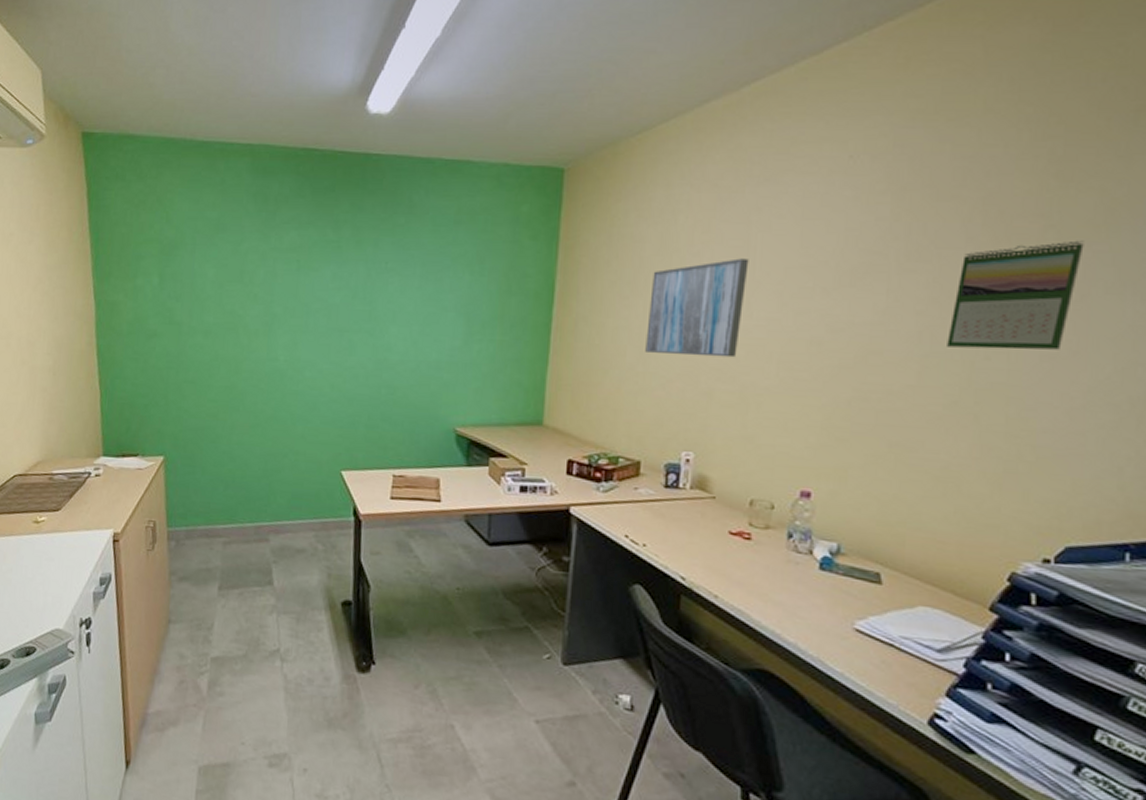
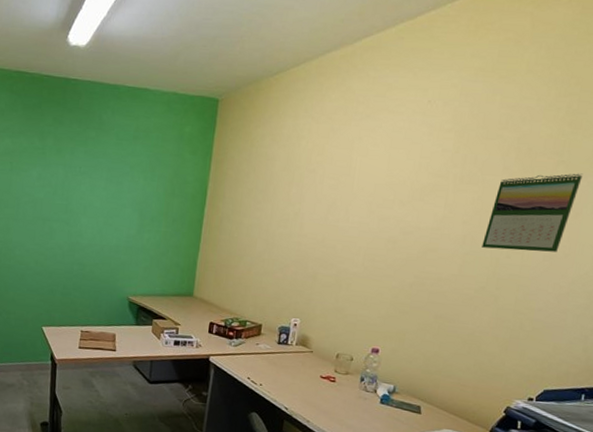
wall art: present [645,258,749,358] -> none [270,176,350,250]

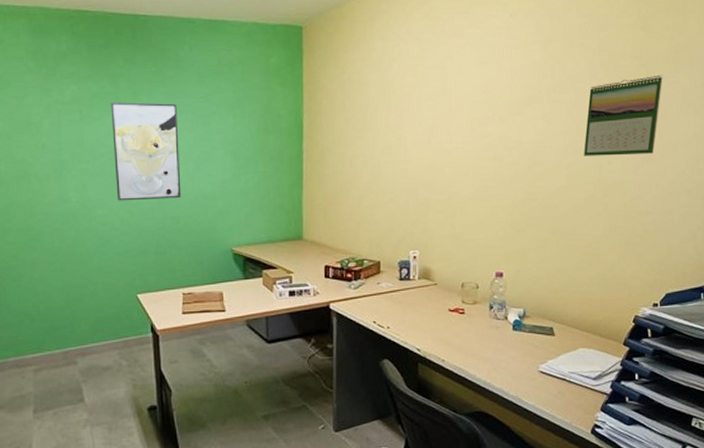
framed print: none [34,157,95,248] -> present [110,102,182,201]

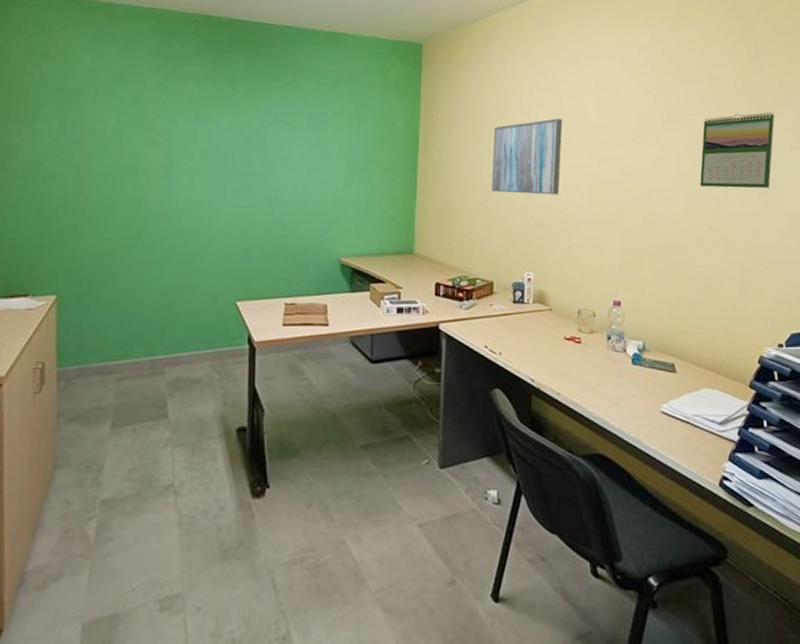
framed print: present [110,102,182,201] -> none [225,104,294,204]
wall art: none [376,96,447,175] -> present [492,118,563,195]

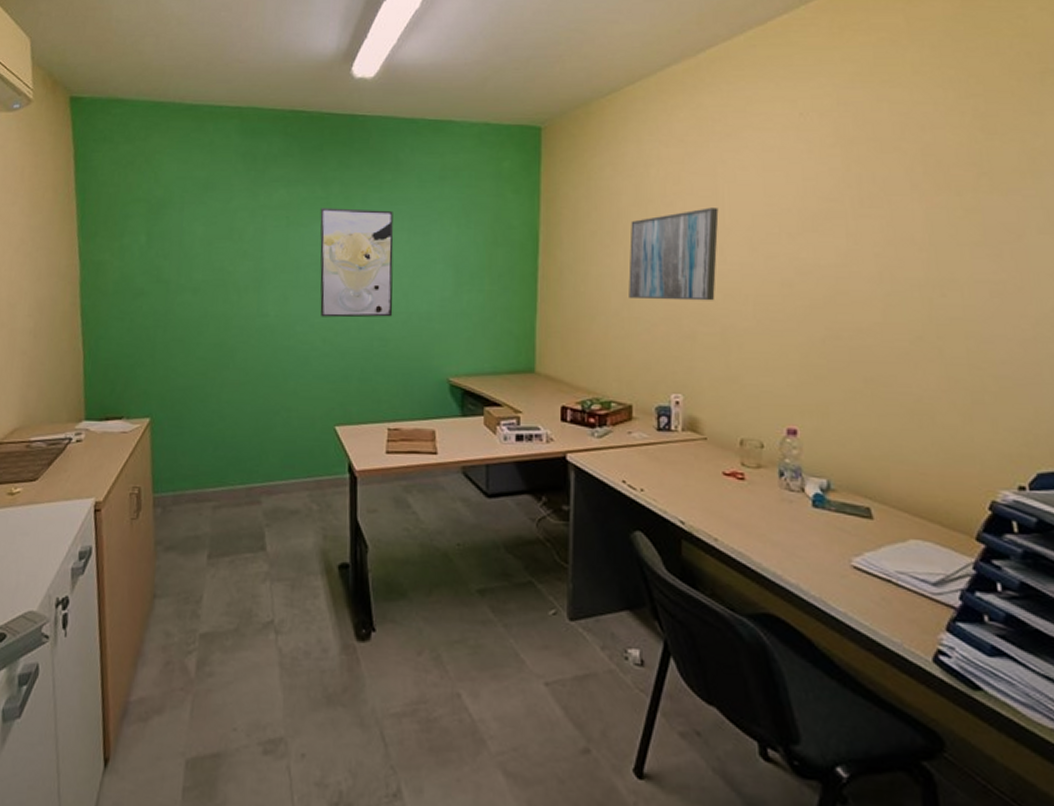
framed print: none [225,104,294,204] -> present [320,208,394,318]
calendar: present [700,112,775,189] -> none [905,186,1015,287]

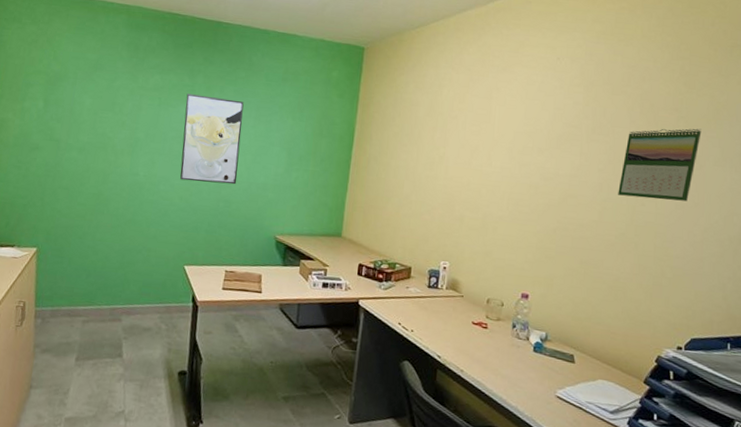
wall art: present [628,207,719,301] -> none [417,123,490,194]
calendar: none [905,186,1015,287] -> present [618,128,702,201]

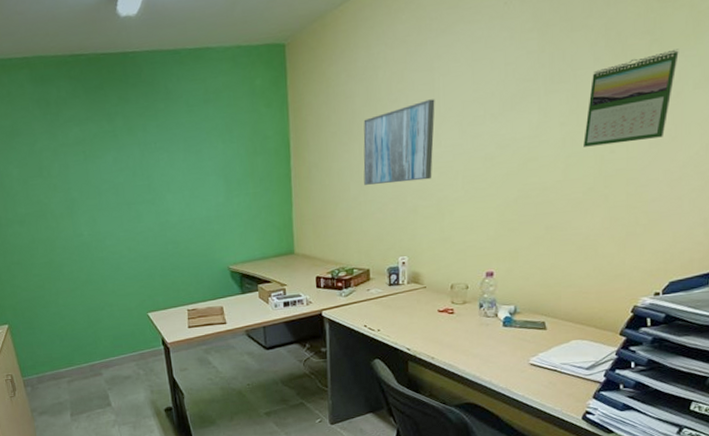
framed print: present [180,93,244,185] -> none [109,136,180,231]
wall art: none [417,123,490,194] -> present [363,99,435,185]

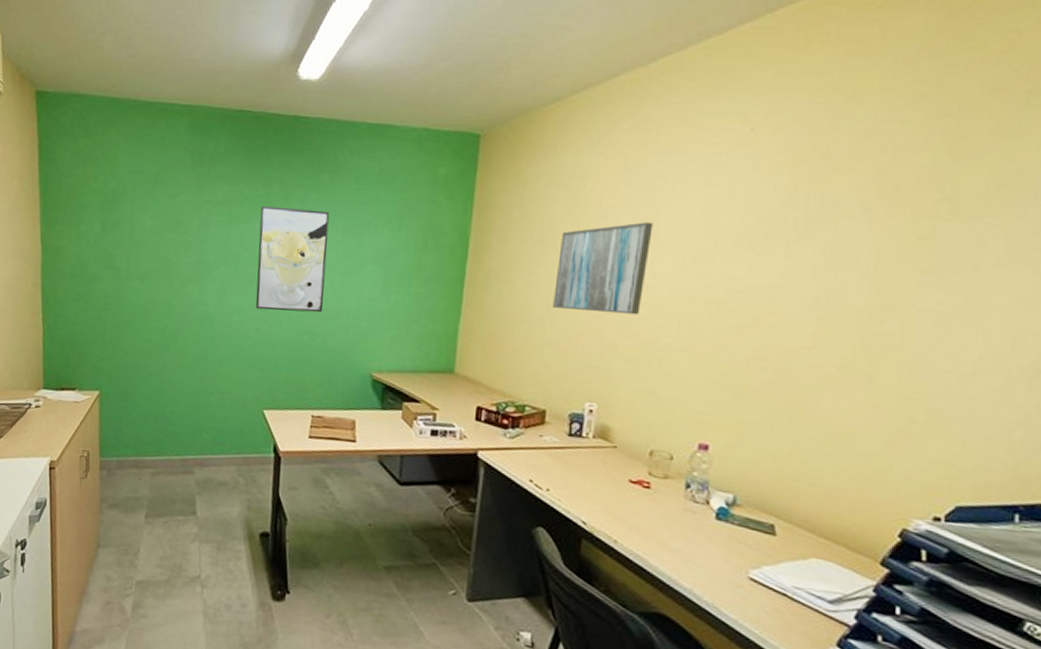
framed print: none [109,136,180,231] -> present [255,206,329,313]
calendar: present [584,48,679,147] -> none [842,213,977,317]

